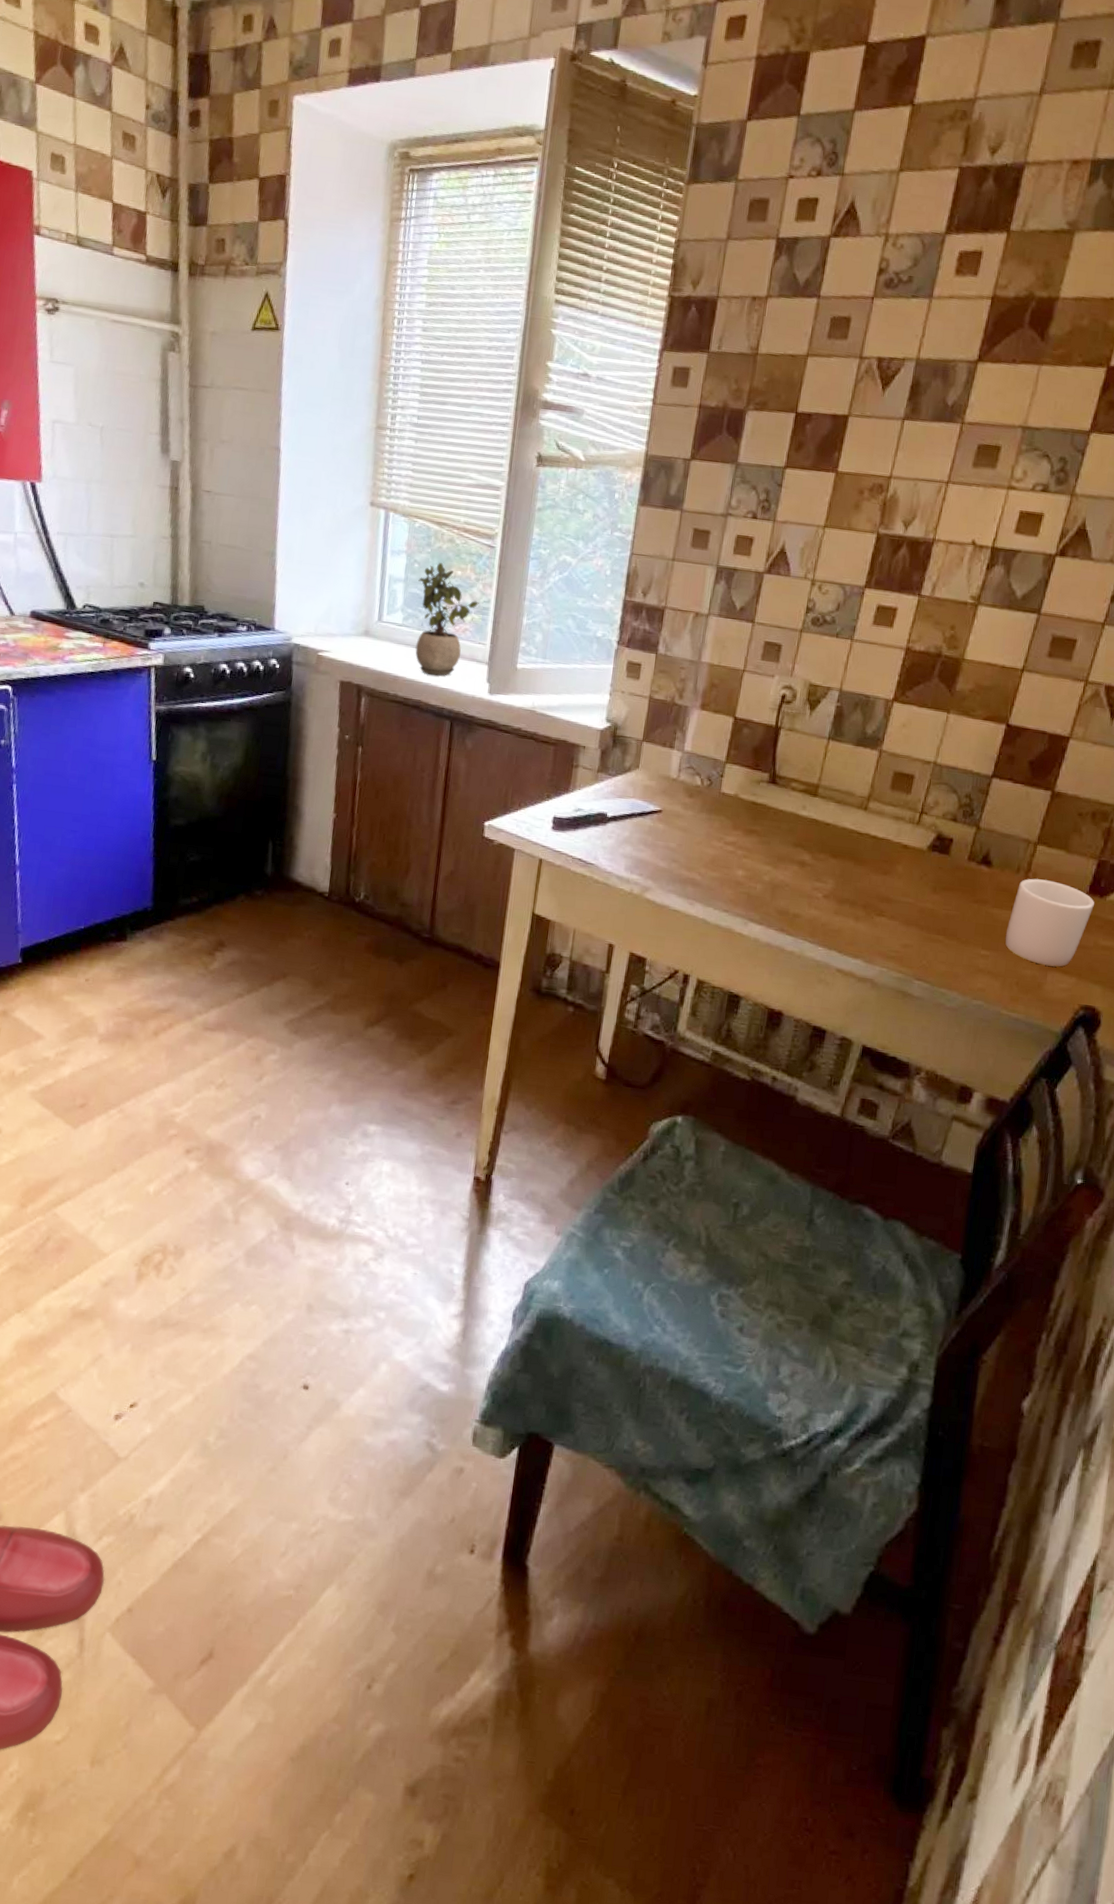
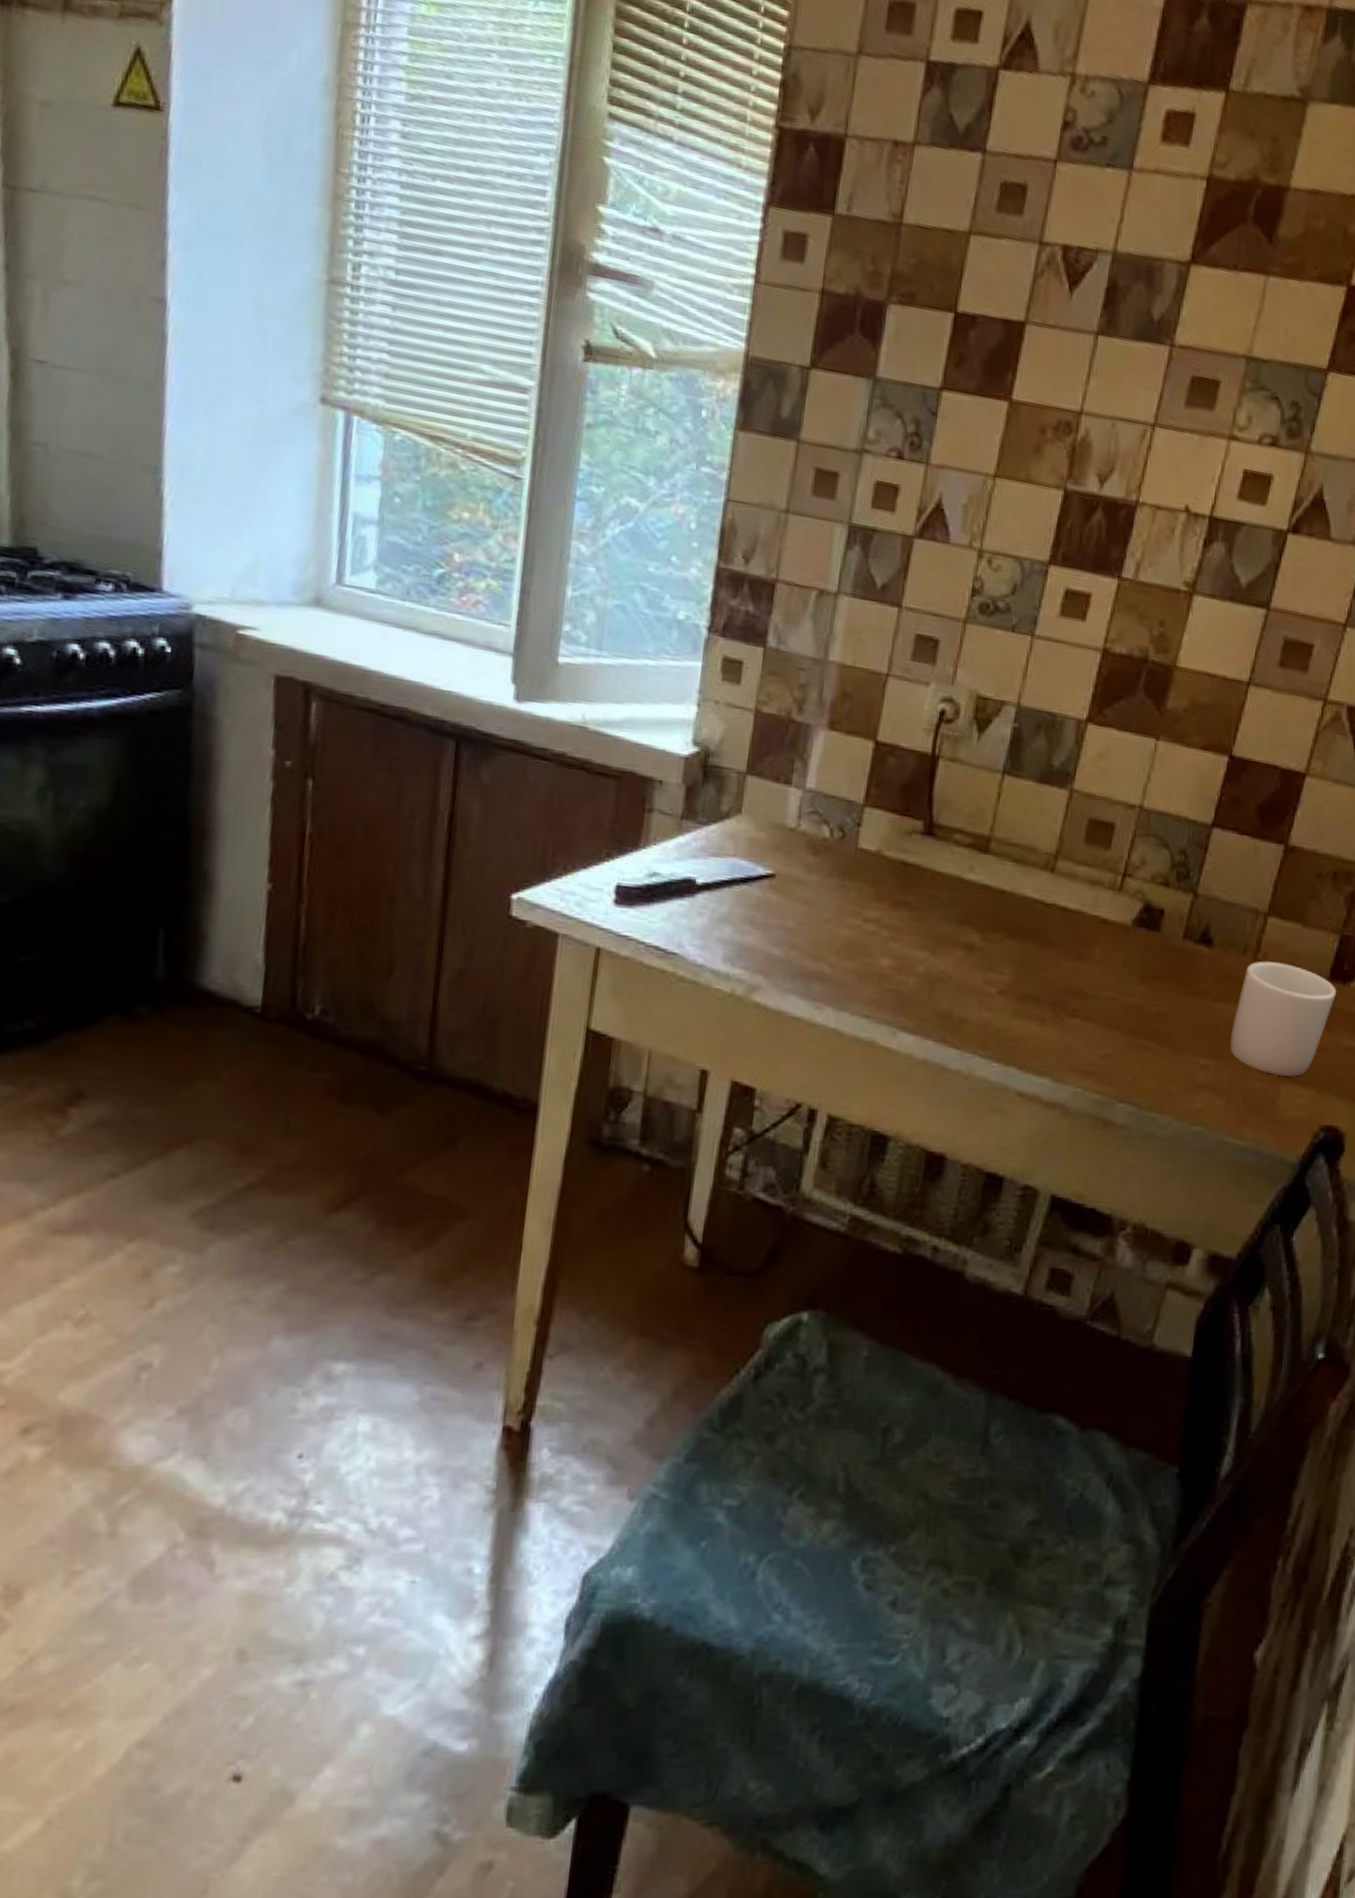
potted plant: present [415,562,479,676] -> none [397,497,498,672]

